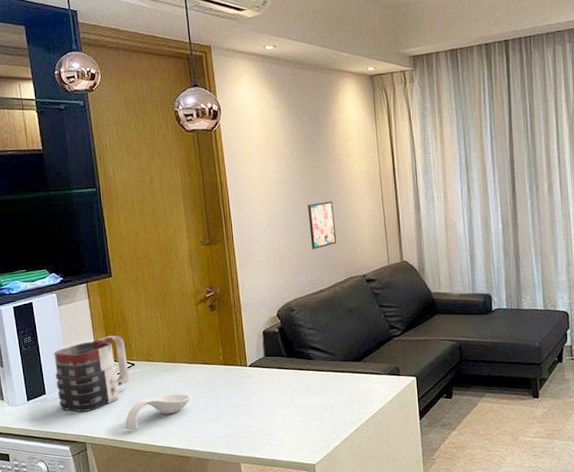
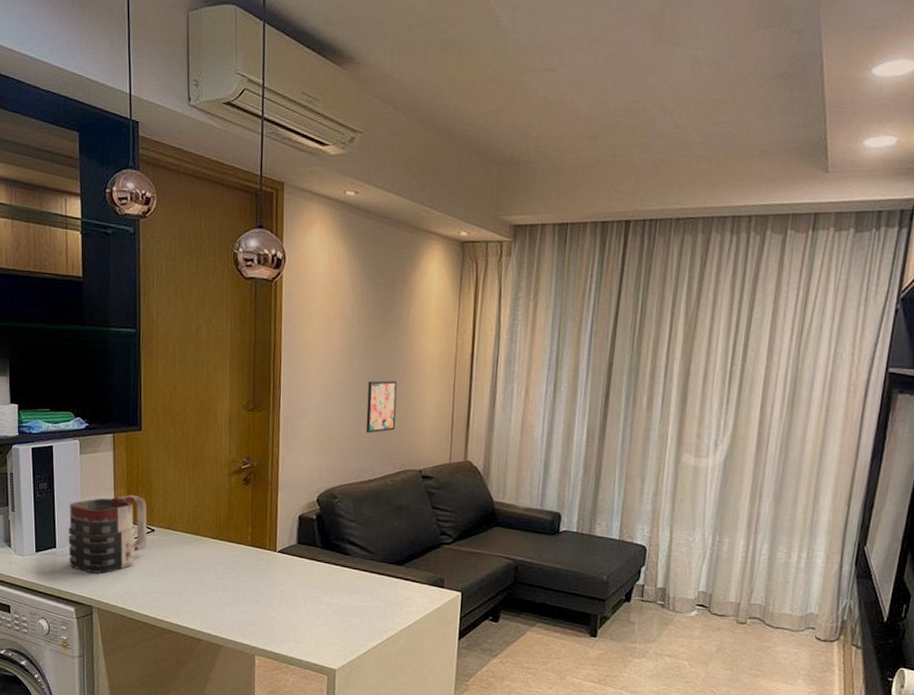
spoon rest: present [125,394,191,431] -> none [136,569,210,602]

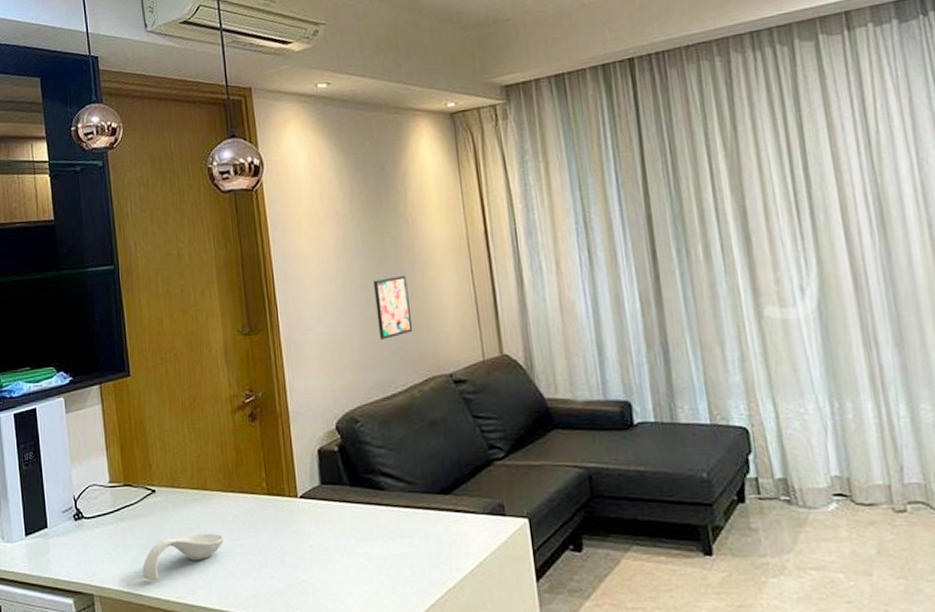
mug: present [68,495,147,573] -> none [59,452,149,553]
spoon rest: none [136,569,210,602] -> present [142,533,225,581]

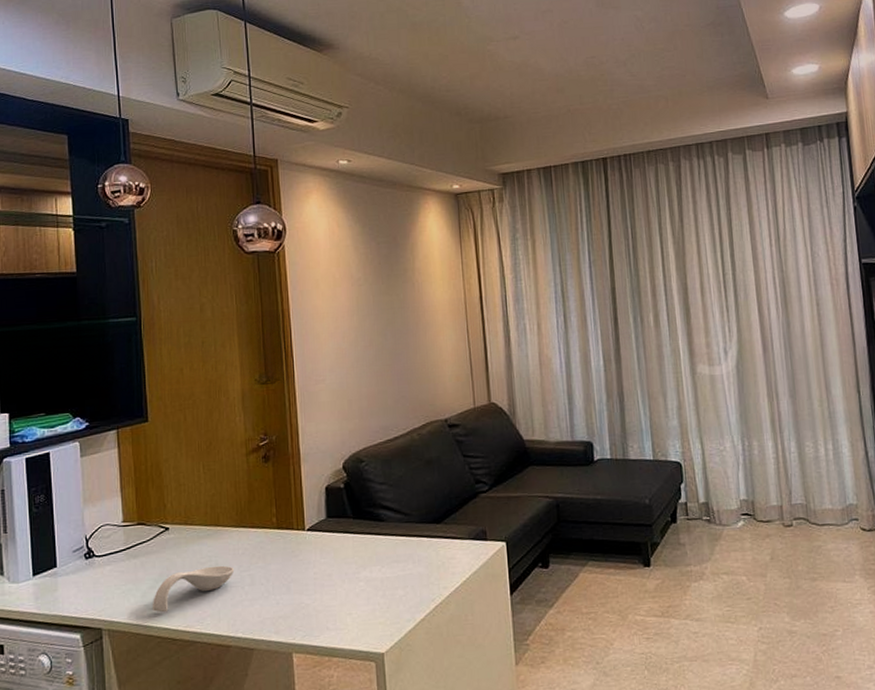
wall art: present [373,276,413,340] -> none [382,334,415,389]

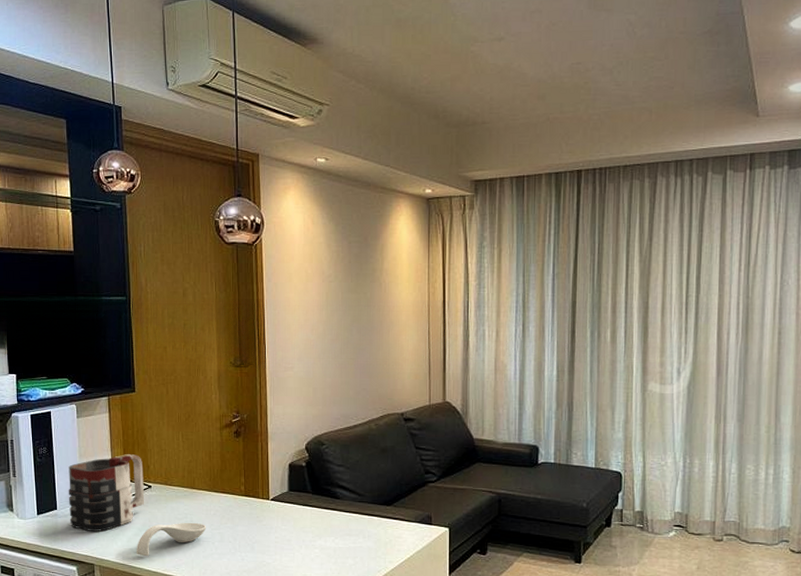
mug: none [70,493,162,589] -> present [68,454,145,532]

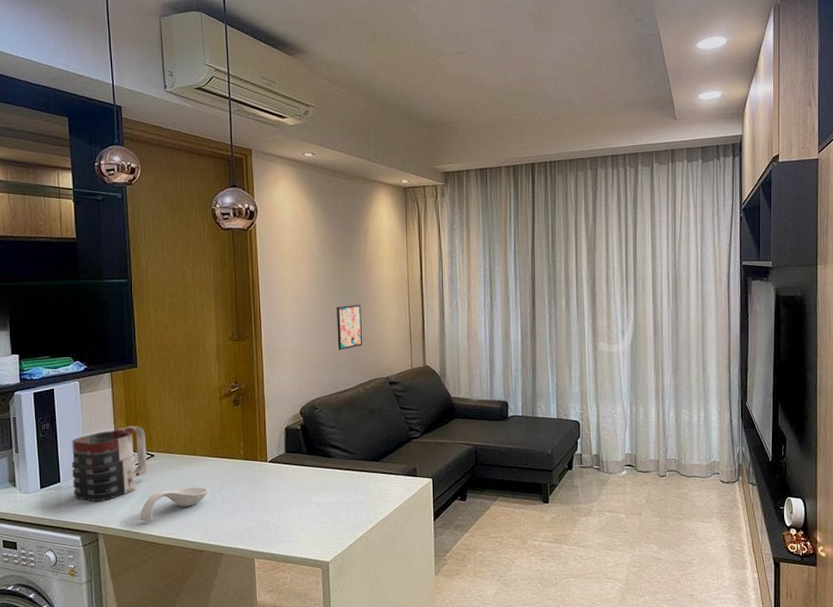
wall art: none [348,331,376,381] -> present [337,305,363,350]

